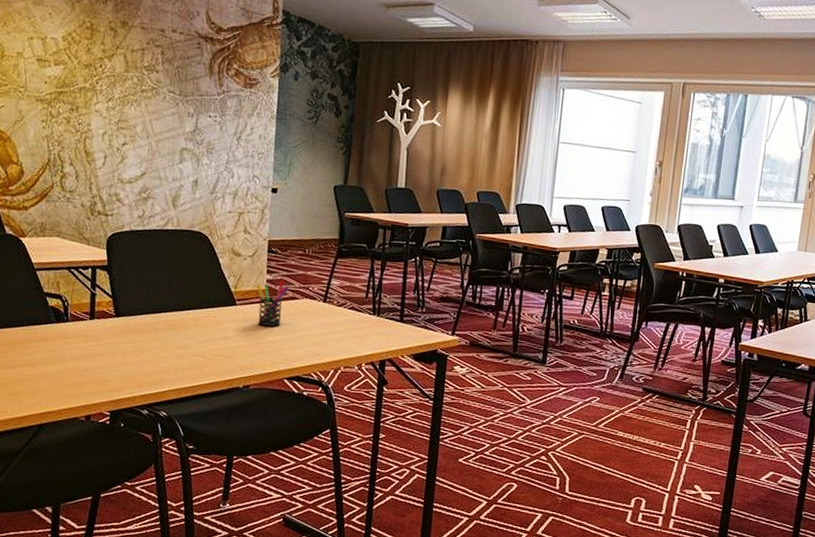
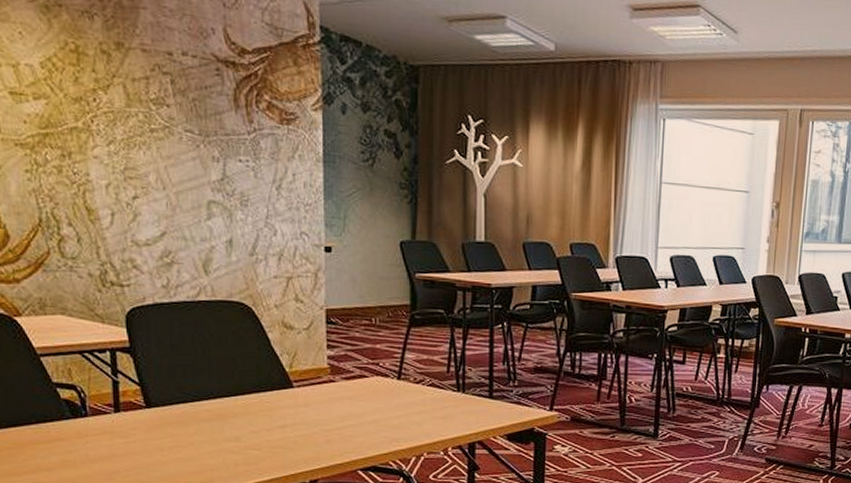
pen holder: present [256,279,290,327] -> none [315,355,356,410]

